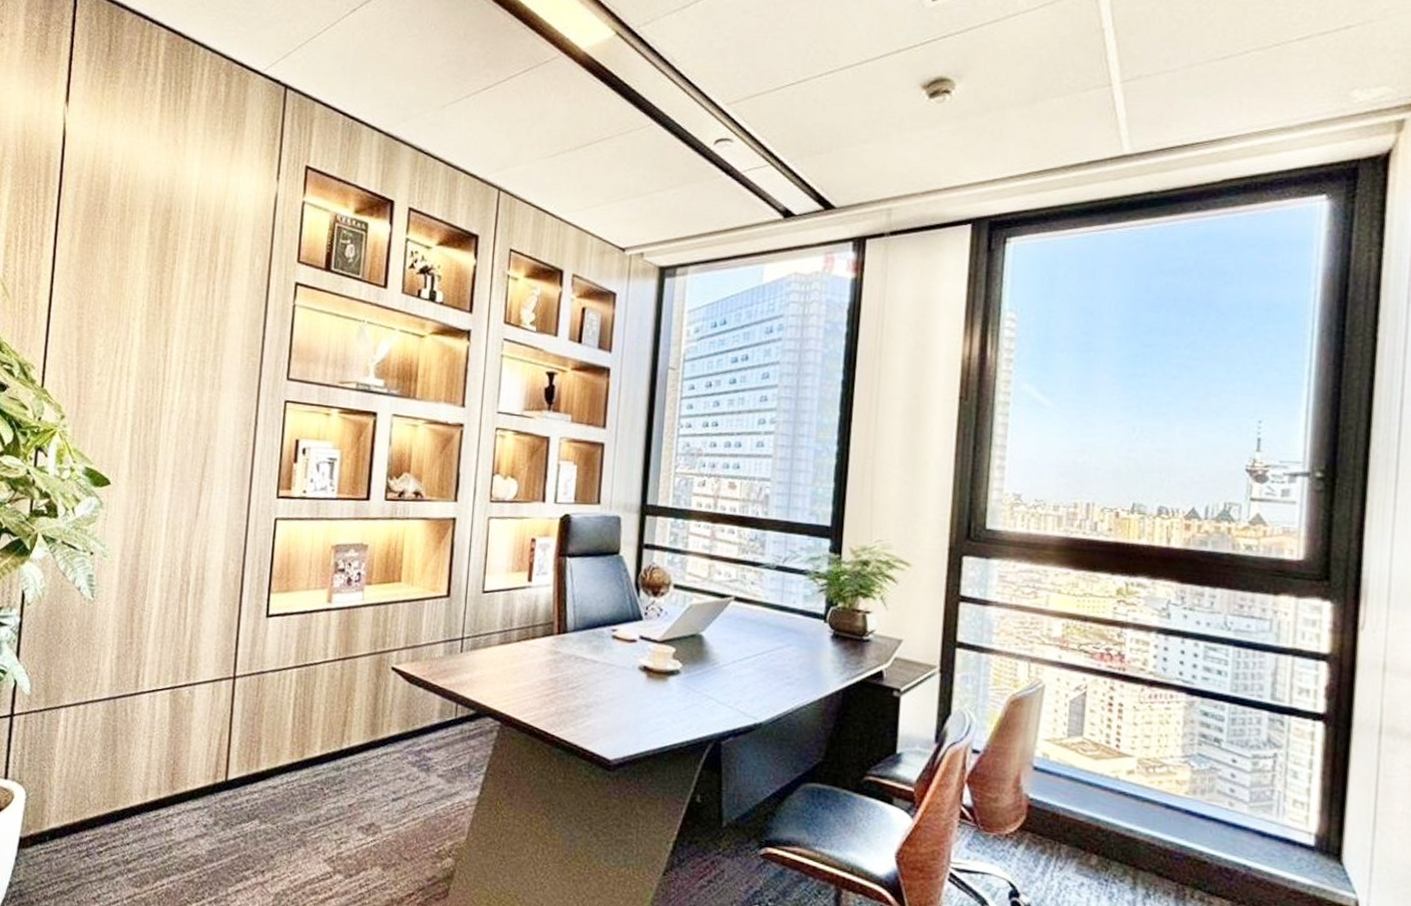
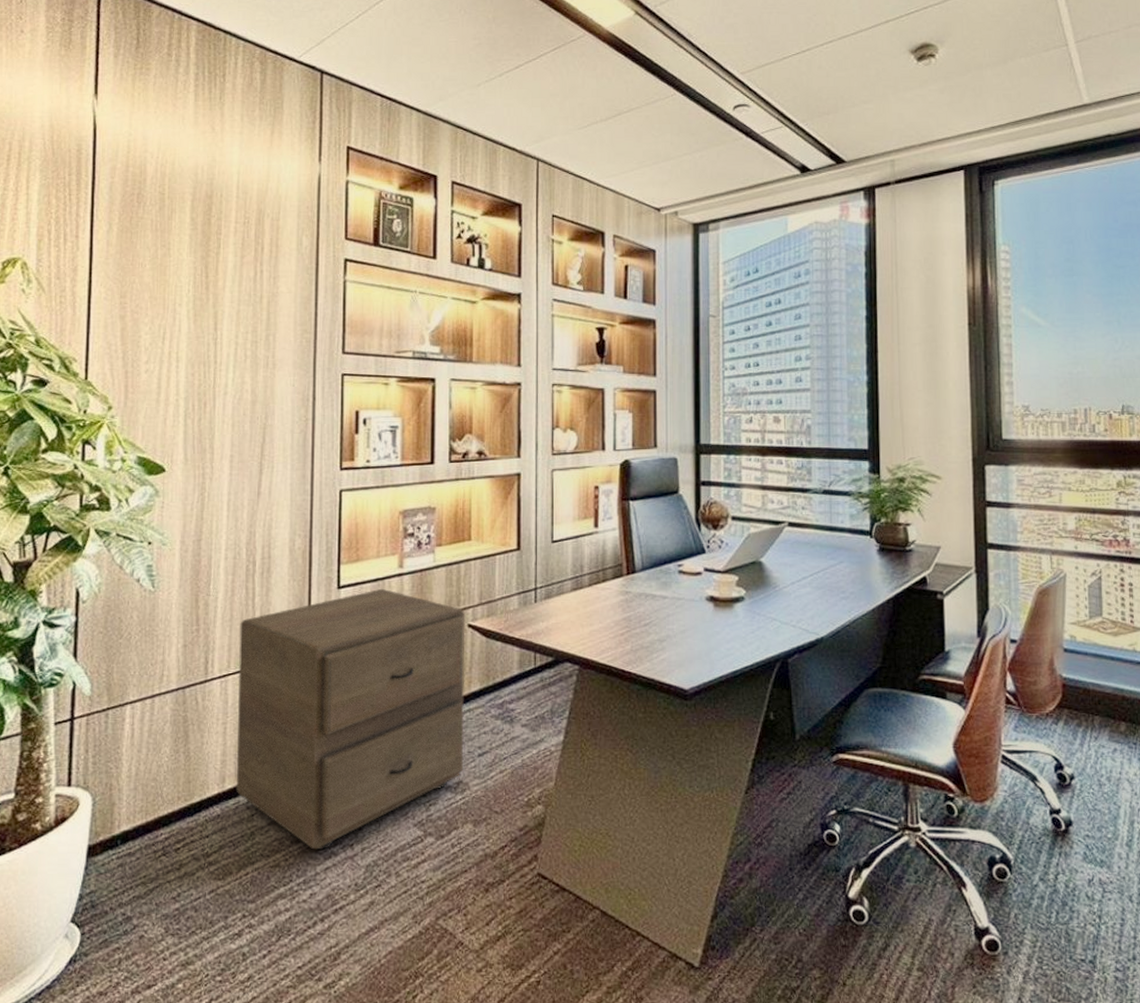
filing cabinet: none [157,621,389,872] -> present [236,588,464,850]

